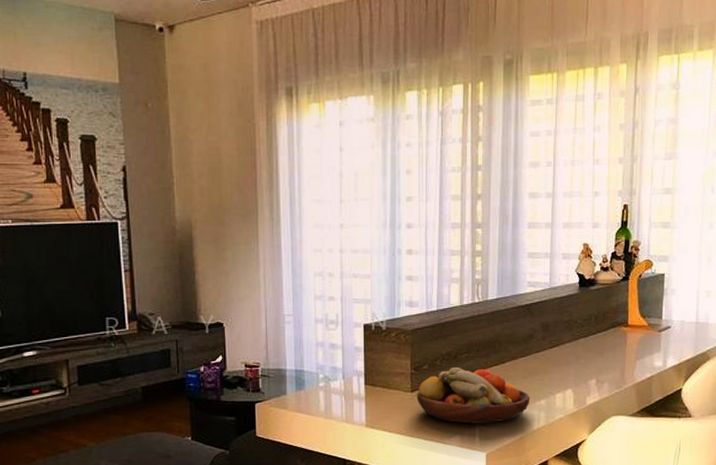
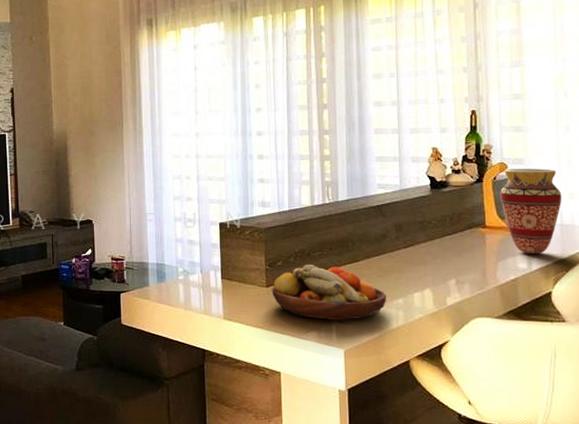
vase: none [644,266,700,352] -> present [500,168,562,254]

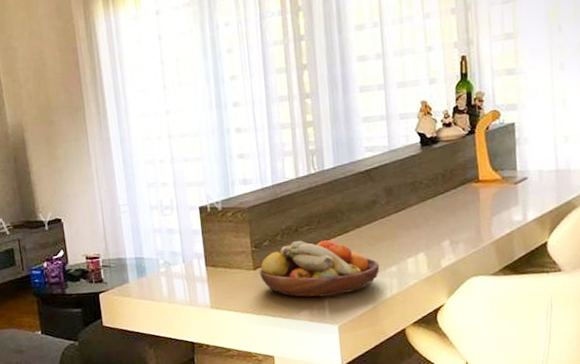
vase: present [500,168,562,254] -> none [493,112,557,205]

